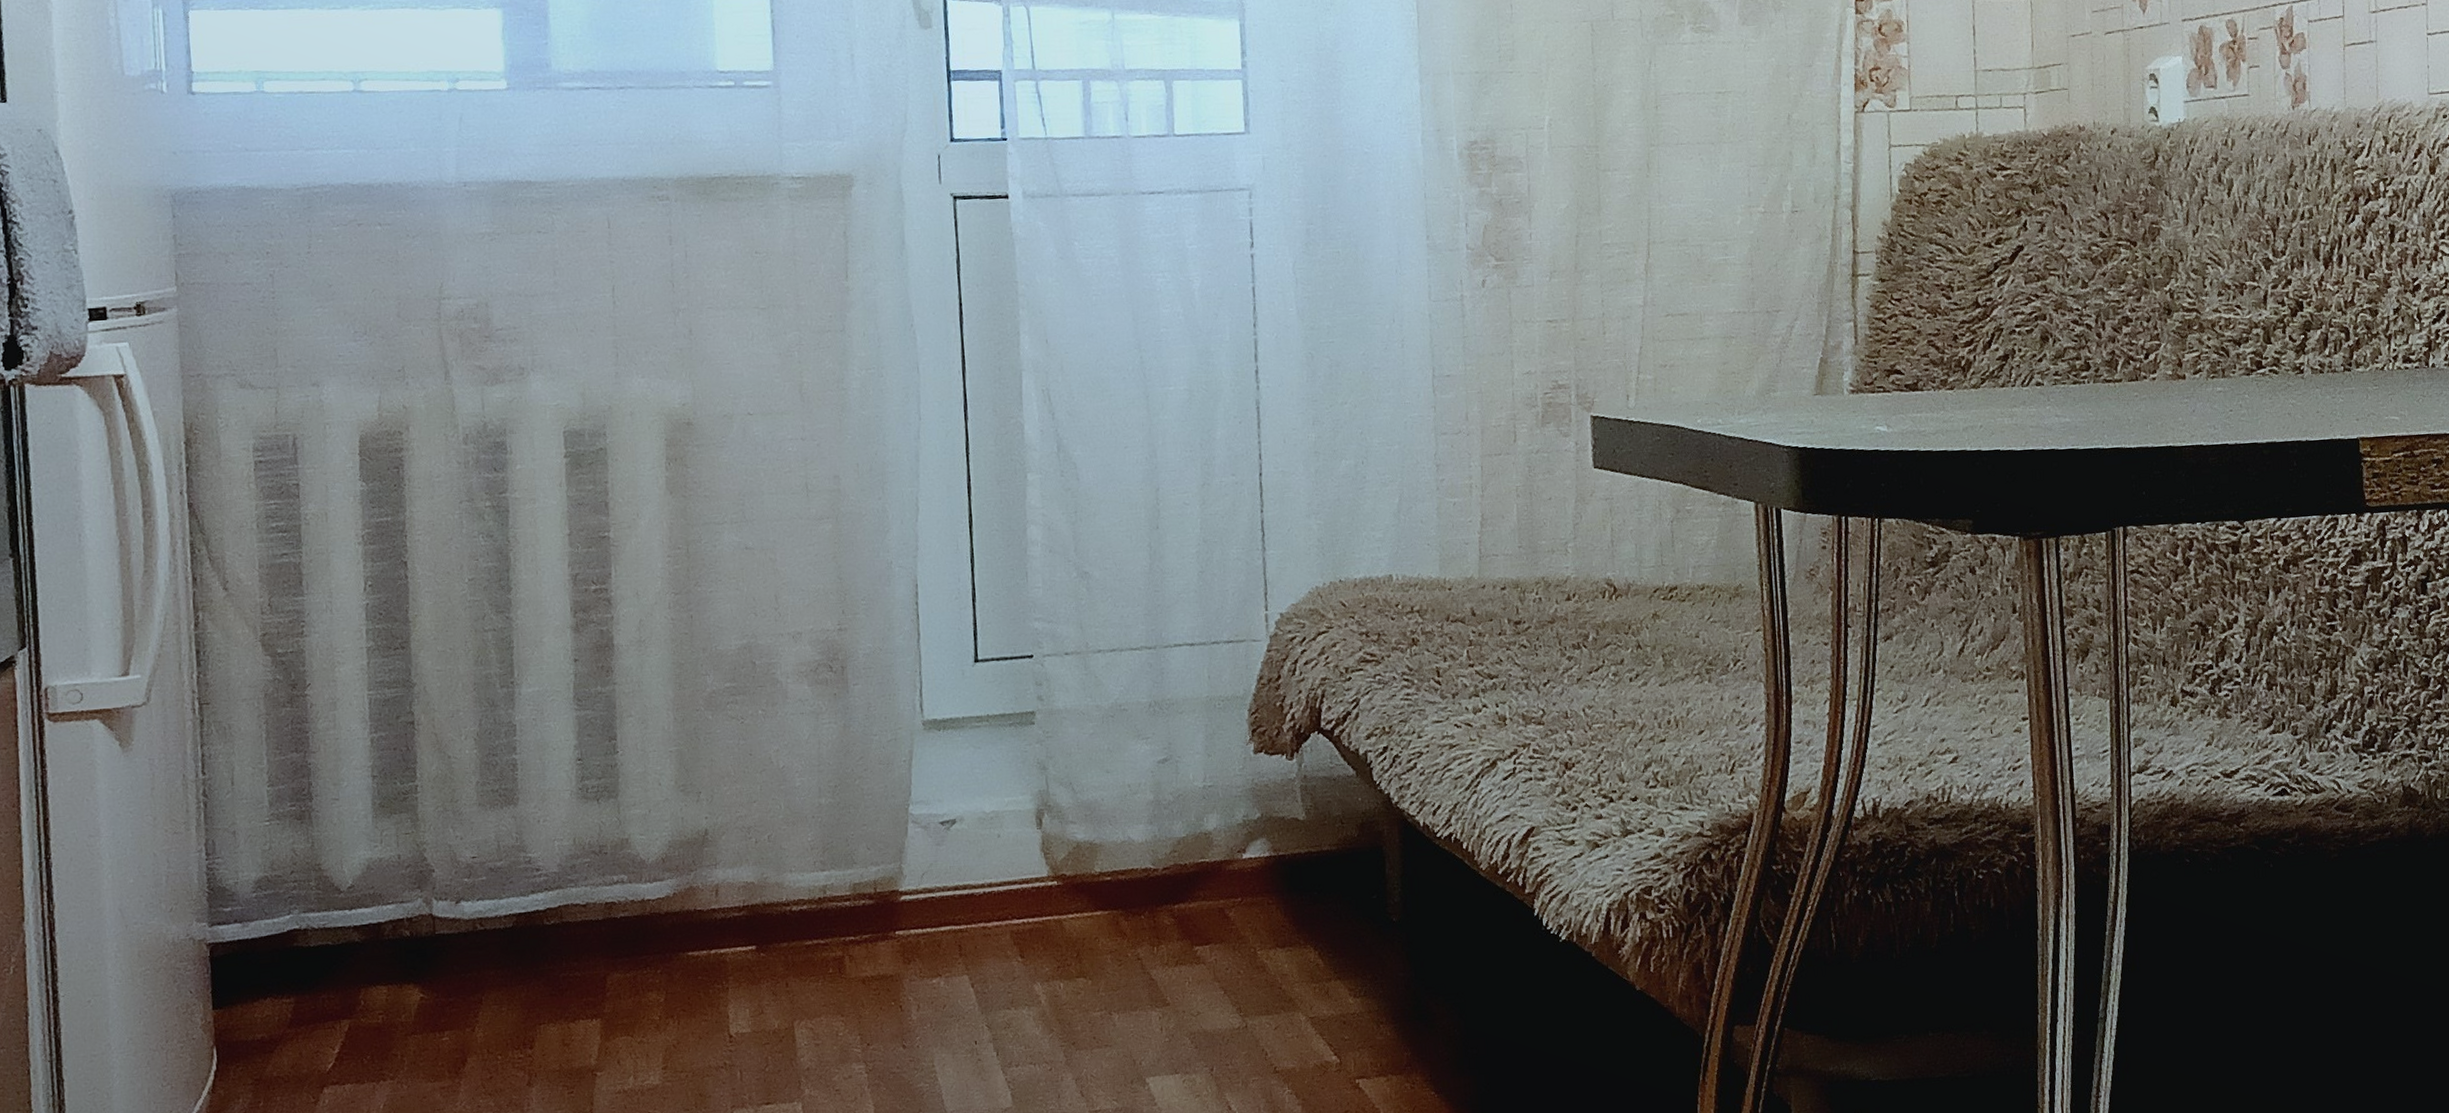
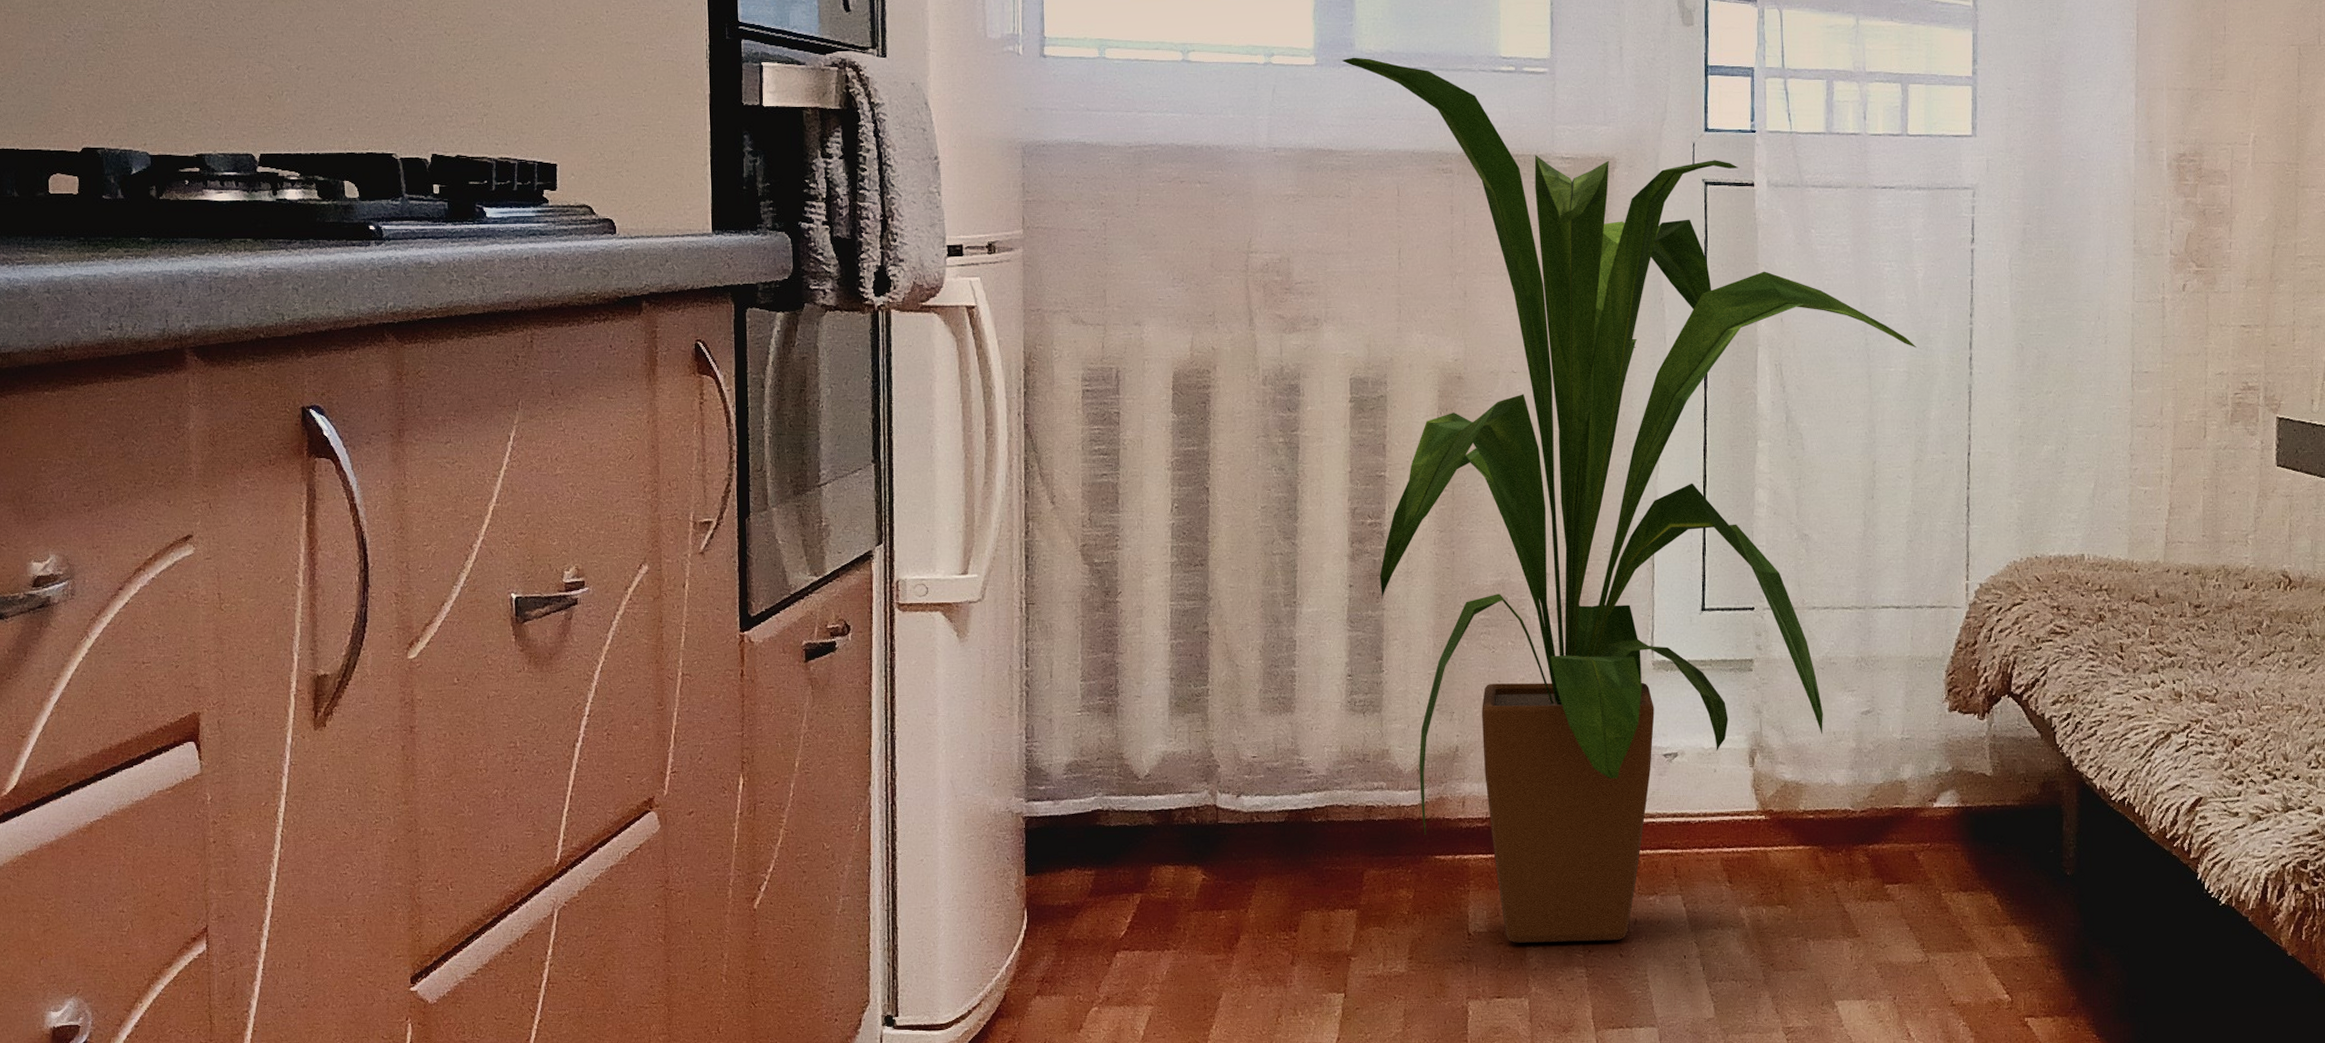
house plant: none [537,78,1197,1042] -> present [1342,57,1917,943]

